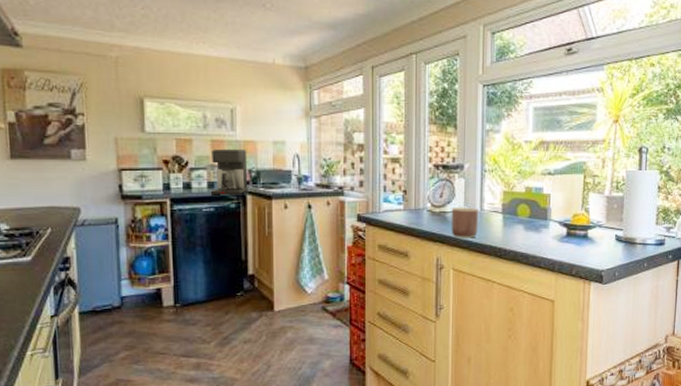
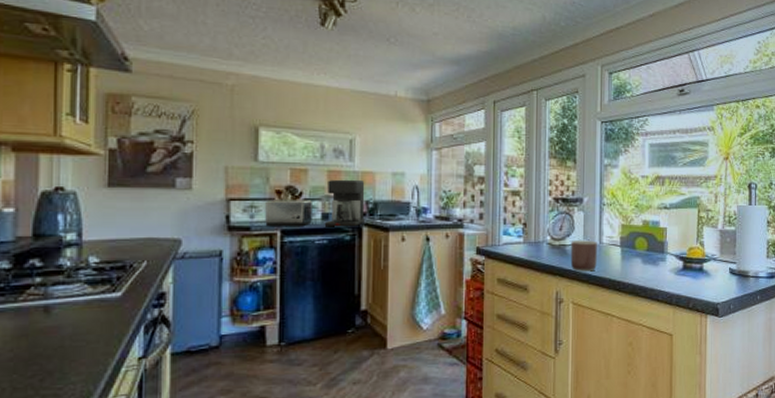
toaster: none [154,169,199,196] -> present [265,200,312,227]

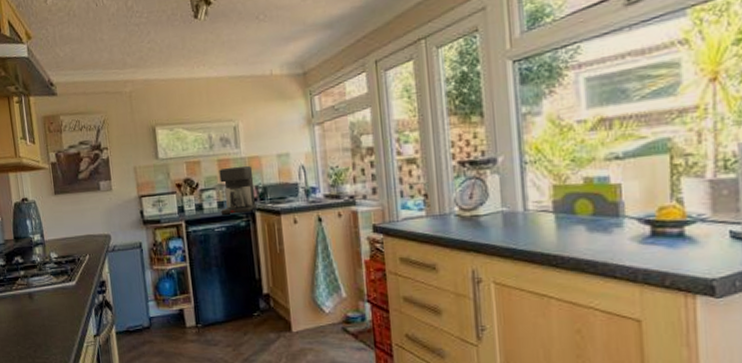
toaster: present [265,200,312,227] -> none [169,190,210,219]
mug: present [570,240,598,272] -> none [485,208,523,246]

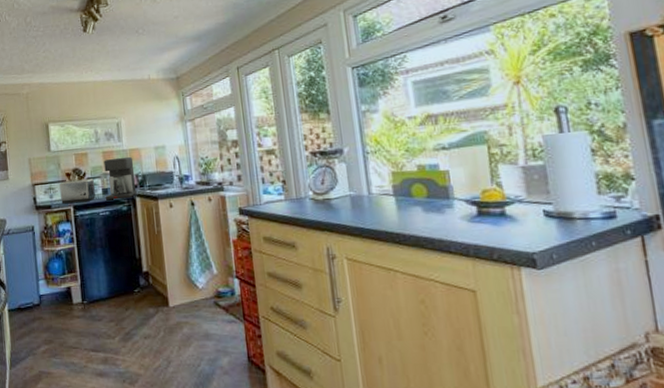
toaster: none [169,190,210,219] -> present [59,178,96,204]

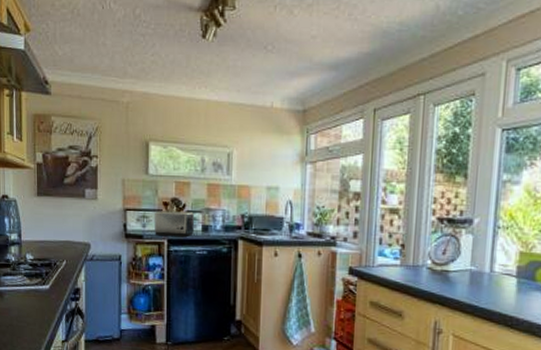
coffee maker: present [104,156,137,201] -> none [204,192,241,240]

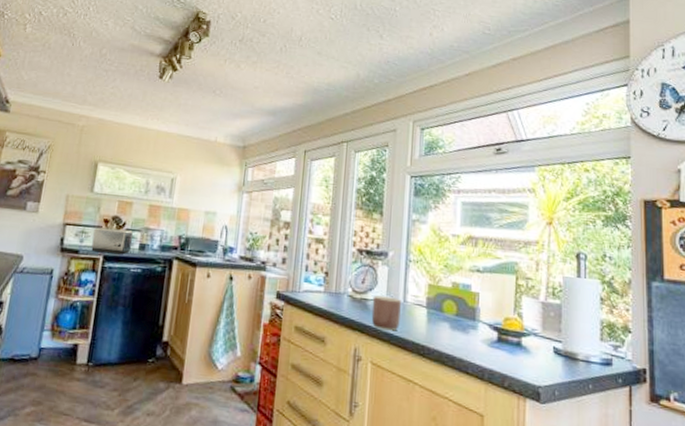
mug: none [453,266,489,303] -> present [371,295,402,331]

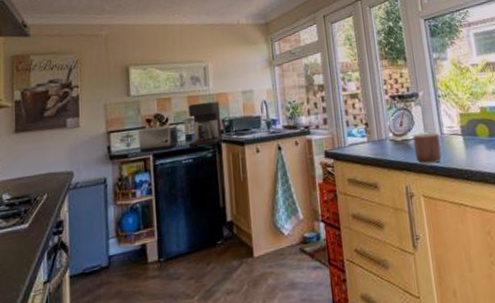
coffee maker: none [140,213,180,260] -> present [188,101,223,147]

